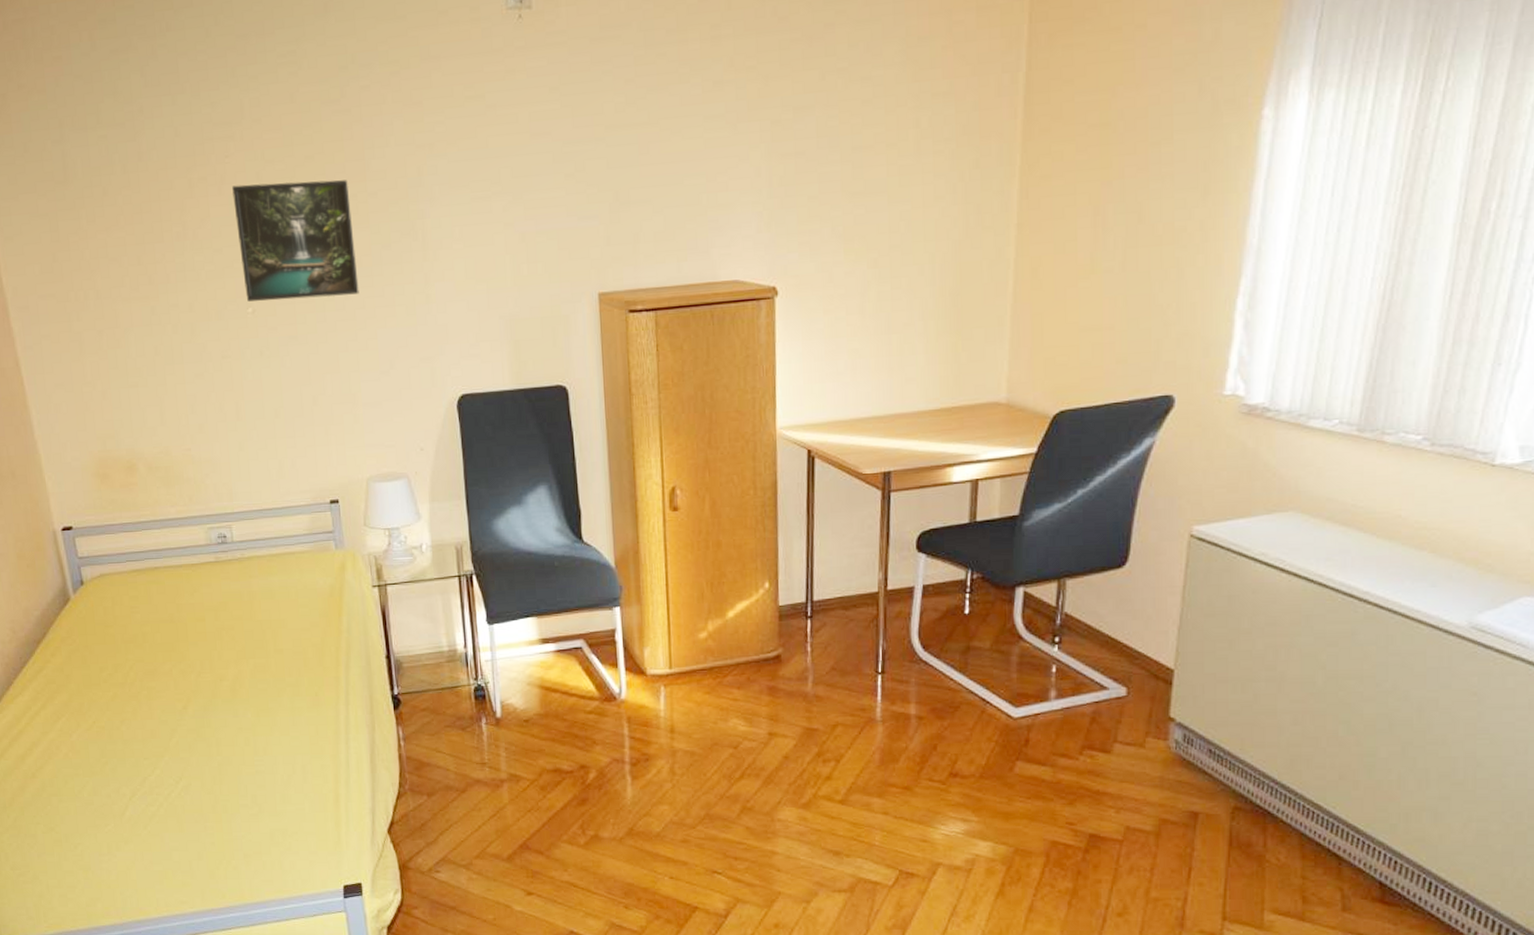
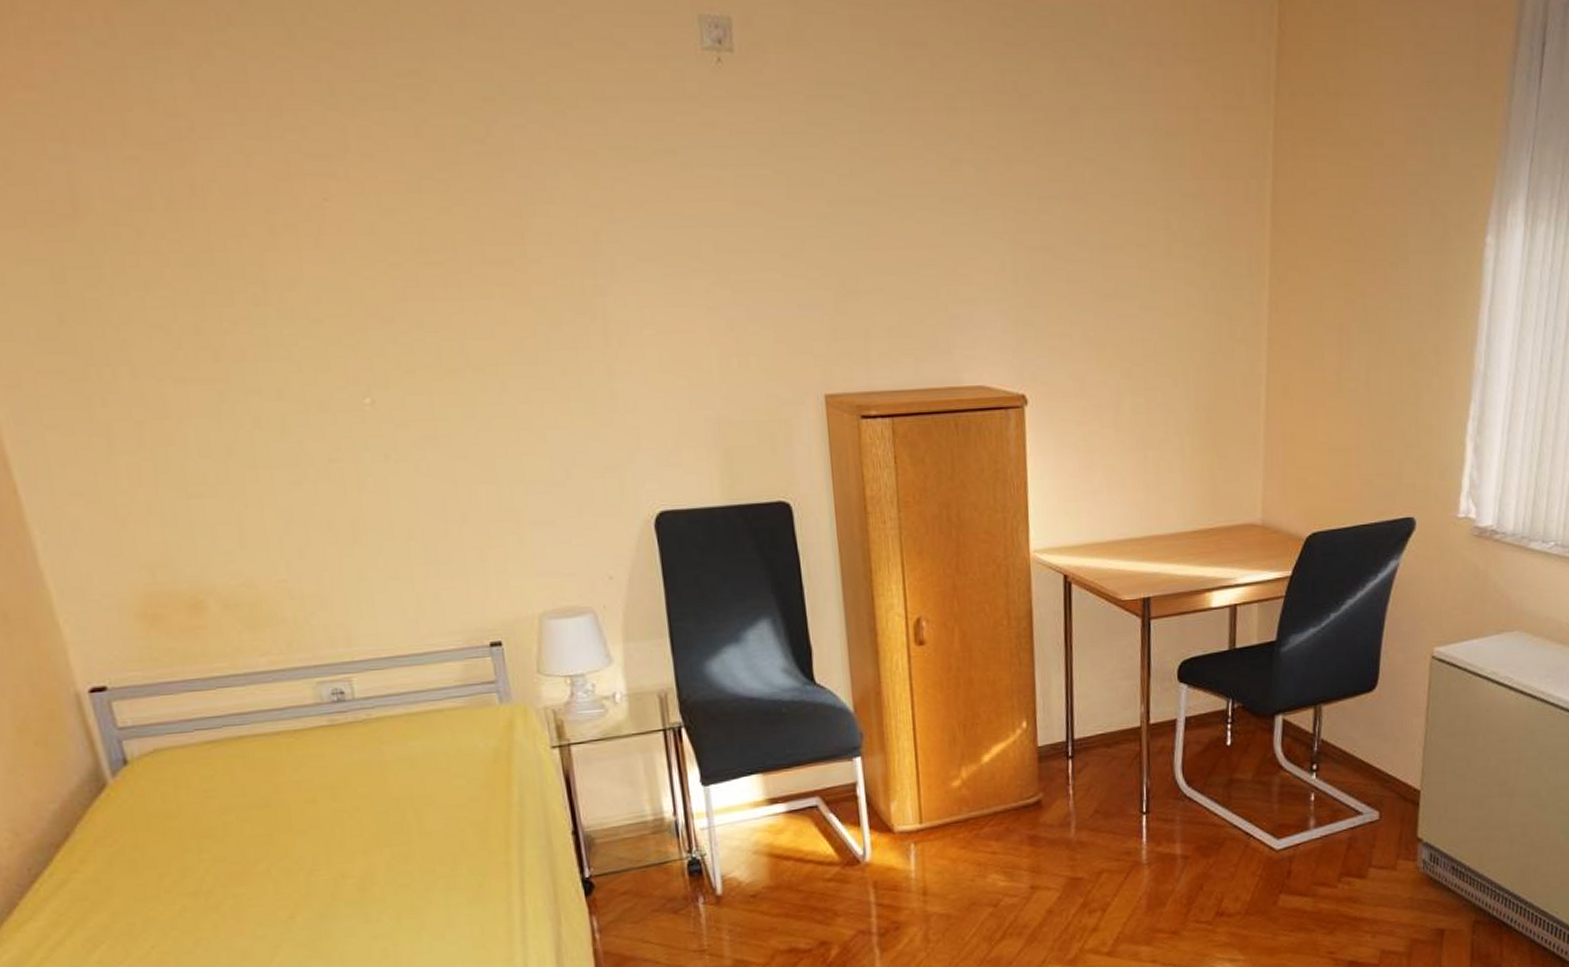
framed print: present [232,180,359,302] -> none [335,237,521,390]

